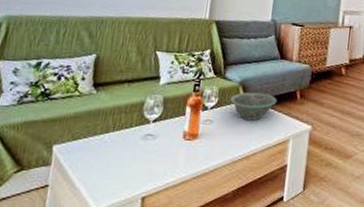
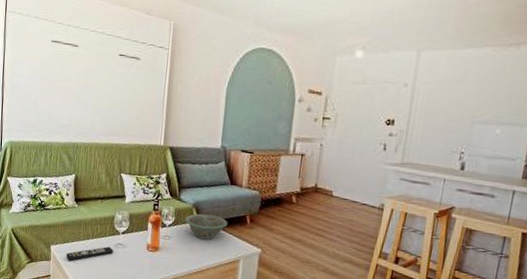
remote control: none [74,139,141,163] -> present [66,246,114,261]

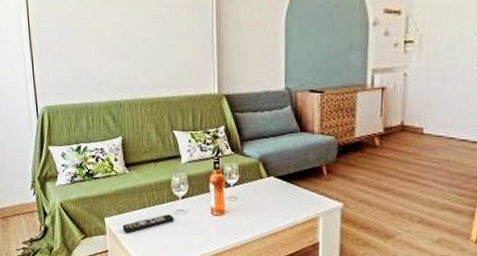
decorative bowl: present [185,213,228,240] -> none [251,168,301,198]

